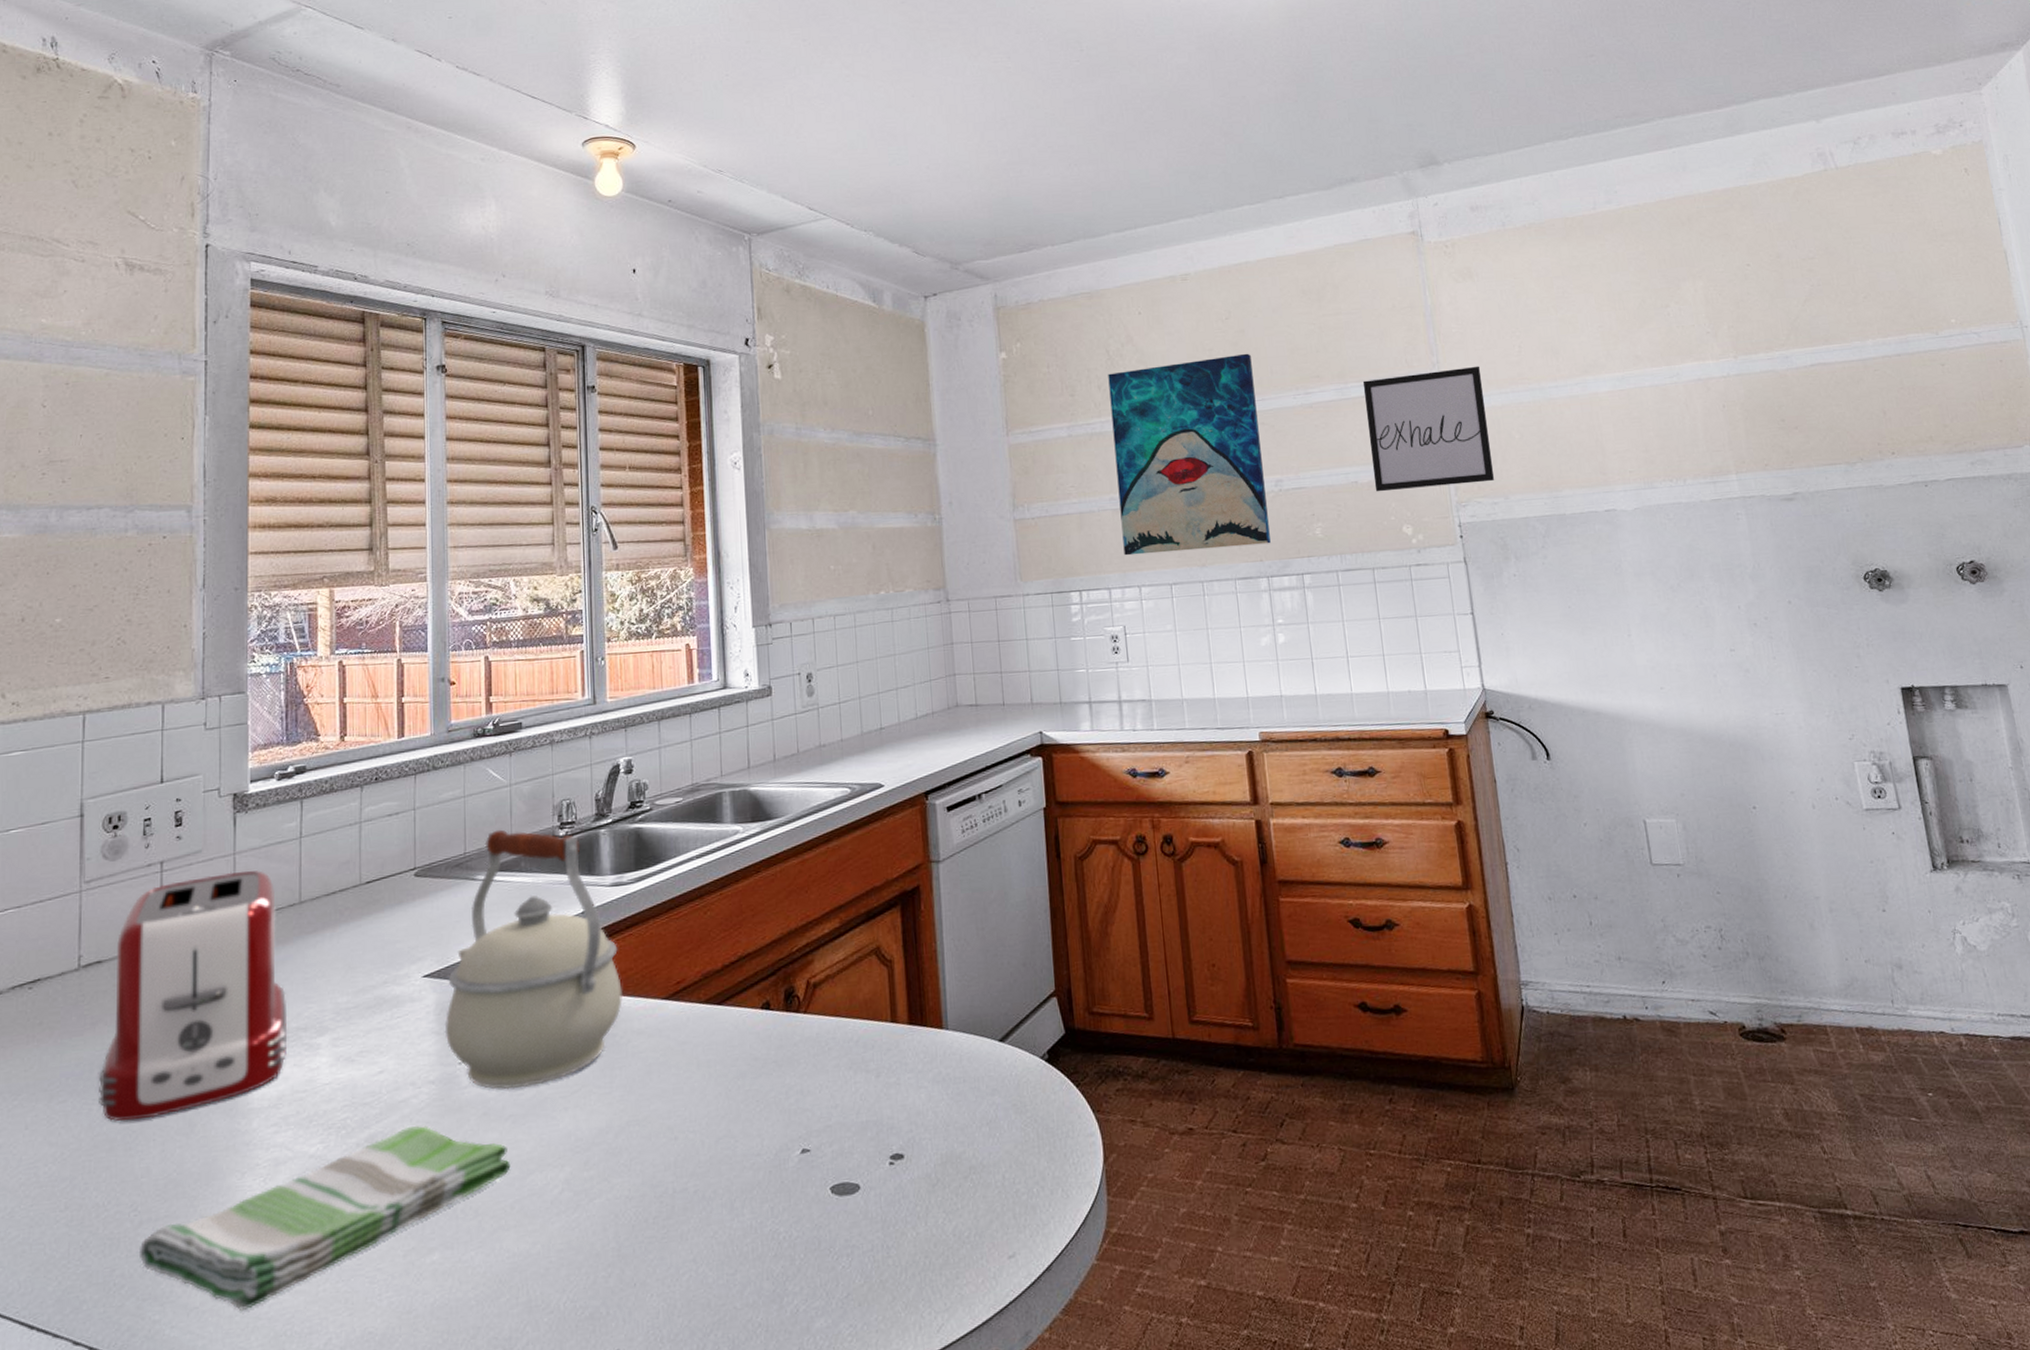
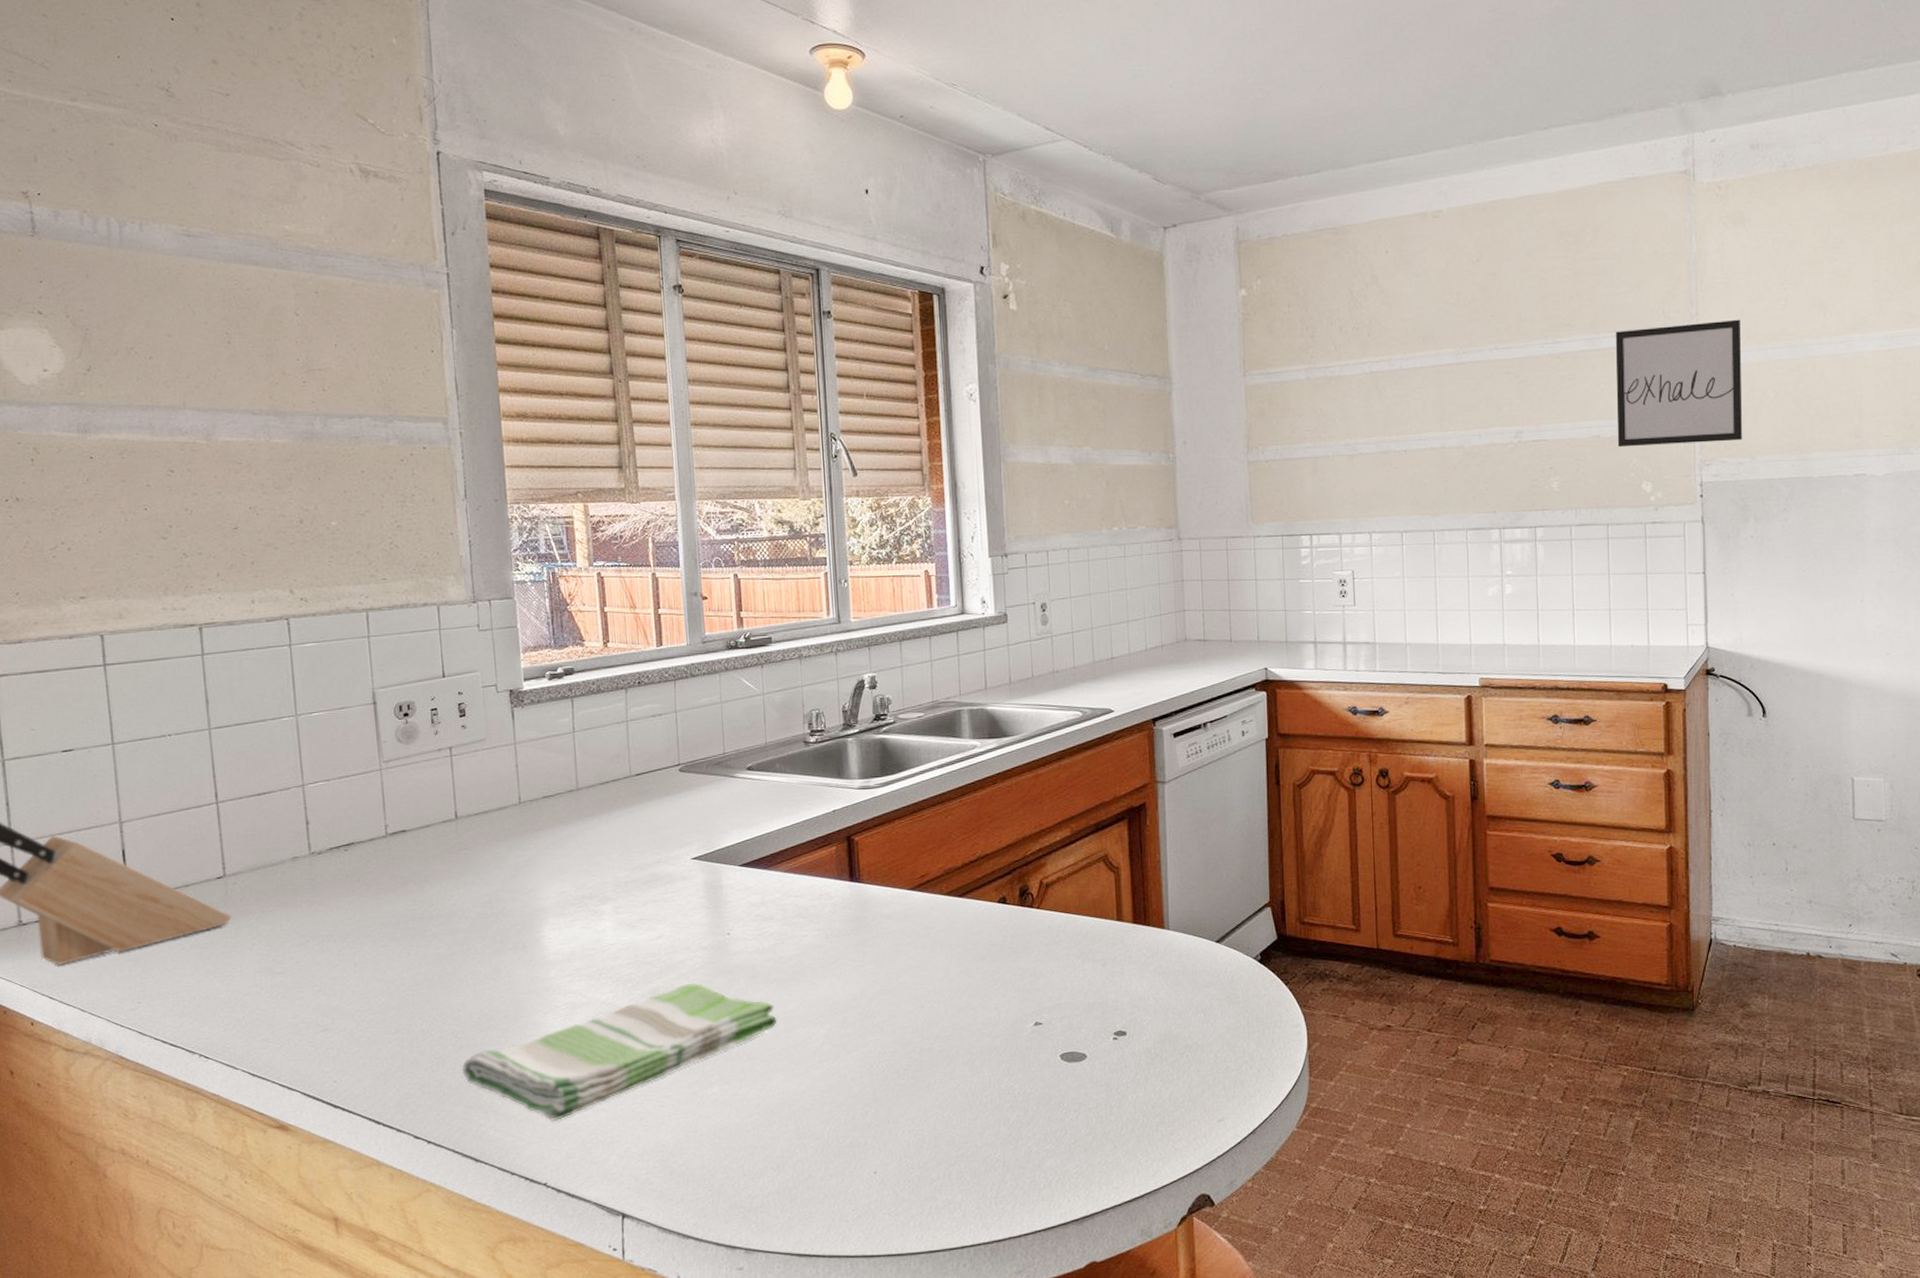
toaster: present [99,870,286,1122] -> none [414,759,575,965]
kettle: present [444,829,622,1090] -> none [713,733,872,958]
wall art: present [1108,353,1271,556] -> none [1350,298,1506,502]

